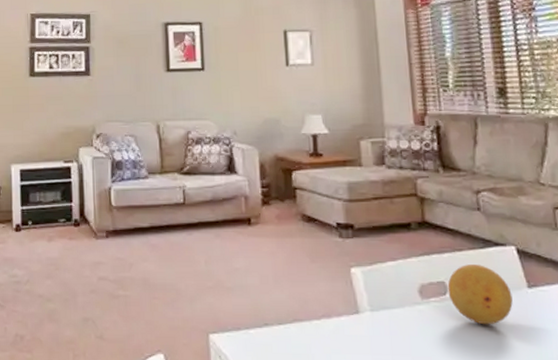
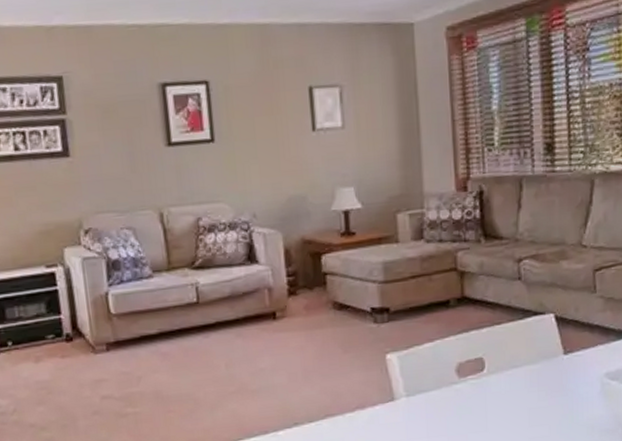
fruit: present [447,265,513,325] -> none [485,336,549,397]

